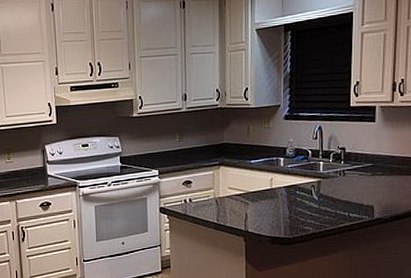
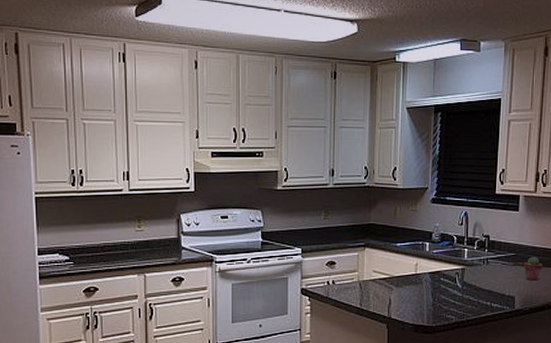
potted succulent: none [382,165,402,190] -> present [524,256,543,281]

